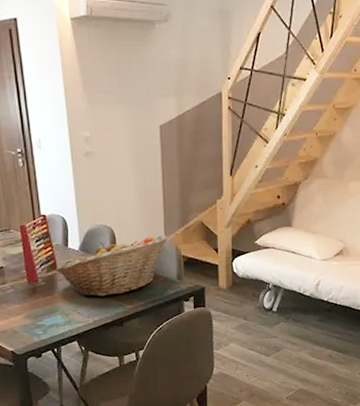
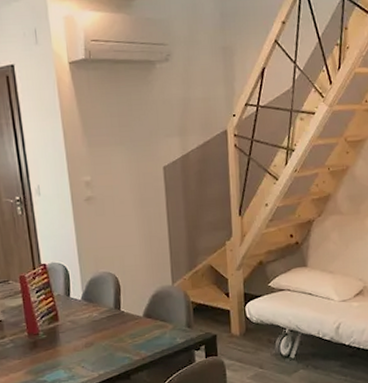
fruit basket: present [55,235,168,297] -> none [57,280,175,350]

